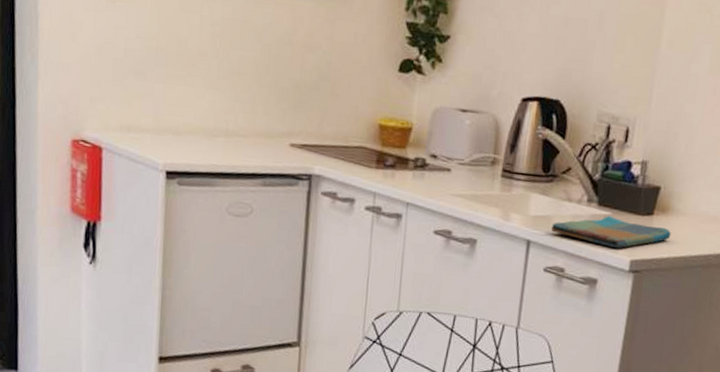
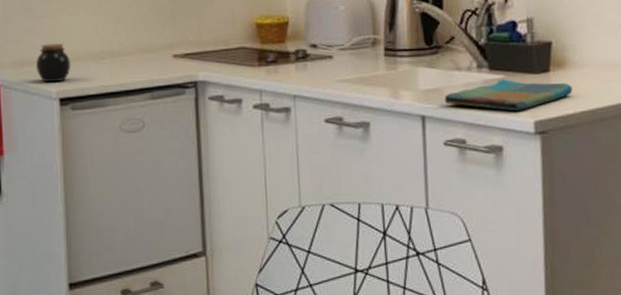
jar: none [144,111,182,154] -> present [36,43,71,83]

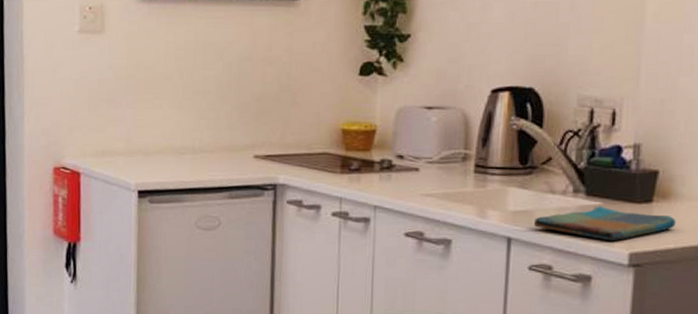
jar: present [36,43,71,83] -> none [117,135,152,174]

